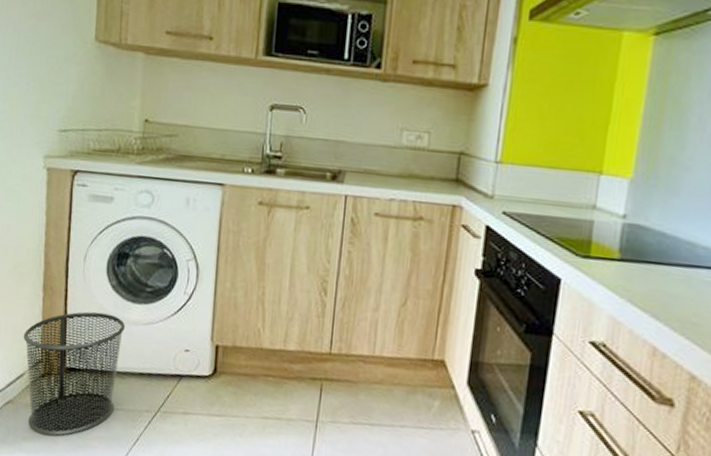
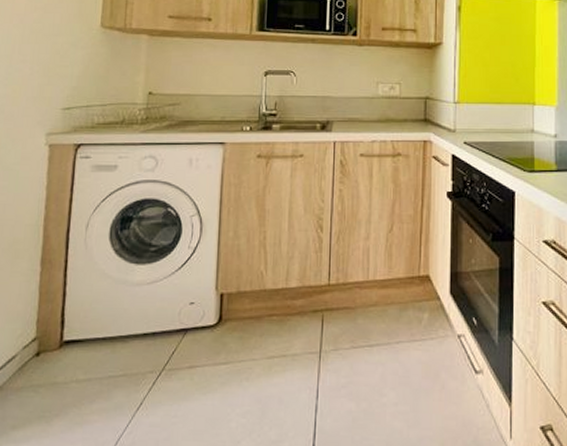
trash can: present [23,311,125,436] -> none [16,278,128,419]

